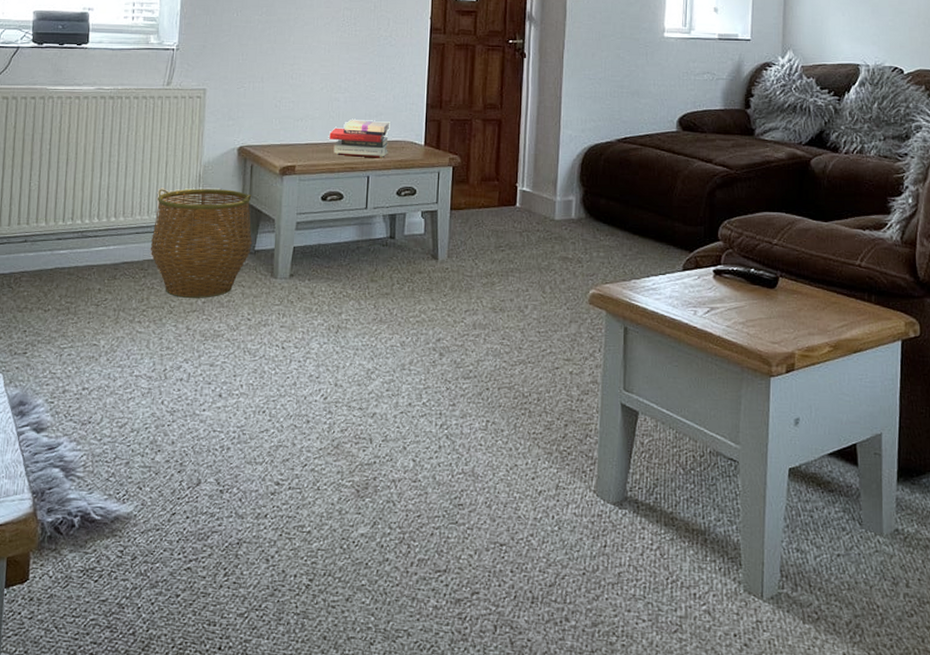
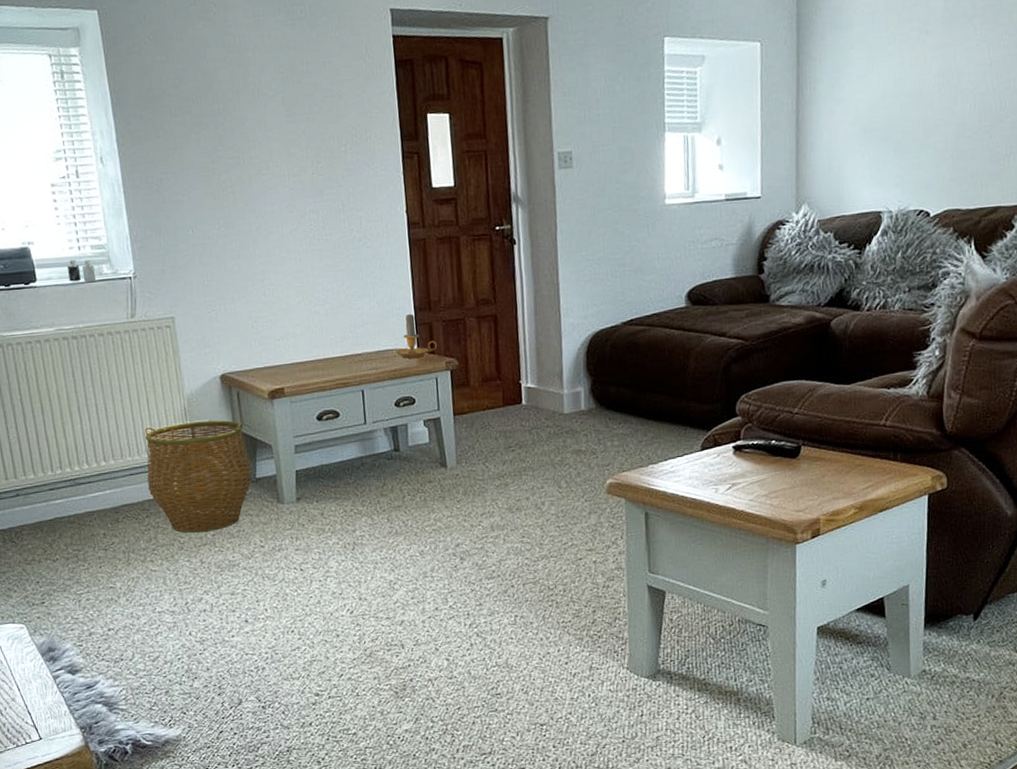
candle: none [118,28,143,50] -> present [67,260,96,283]
books: present [329,120,390,158] -> none [314,331,381,372]
candle: none [402,108,444,151] -> present [394,312,438,359]

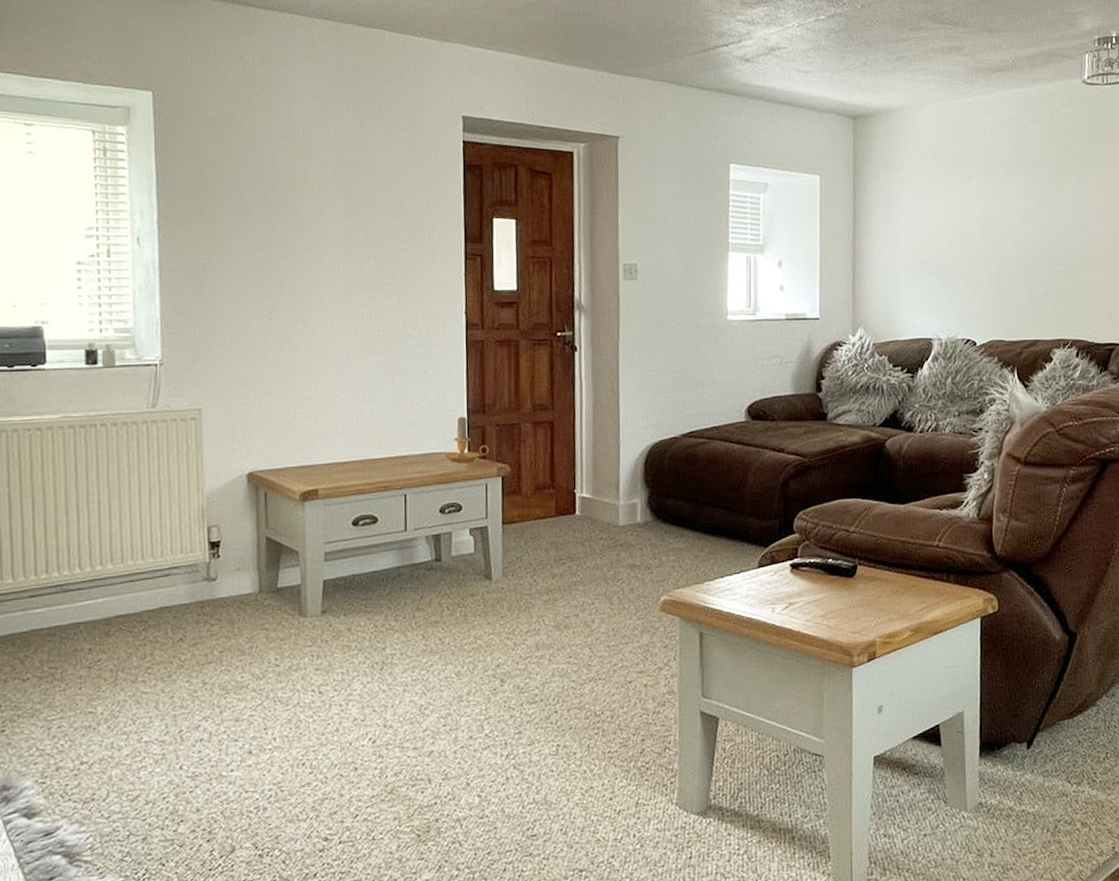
basket: present [144,420,253,533] -> none [149,522,274,649]

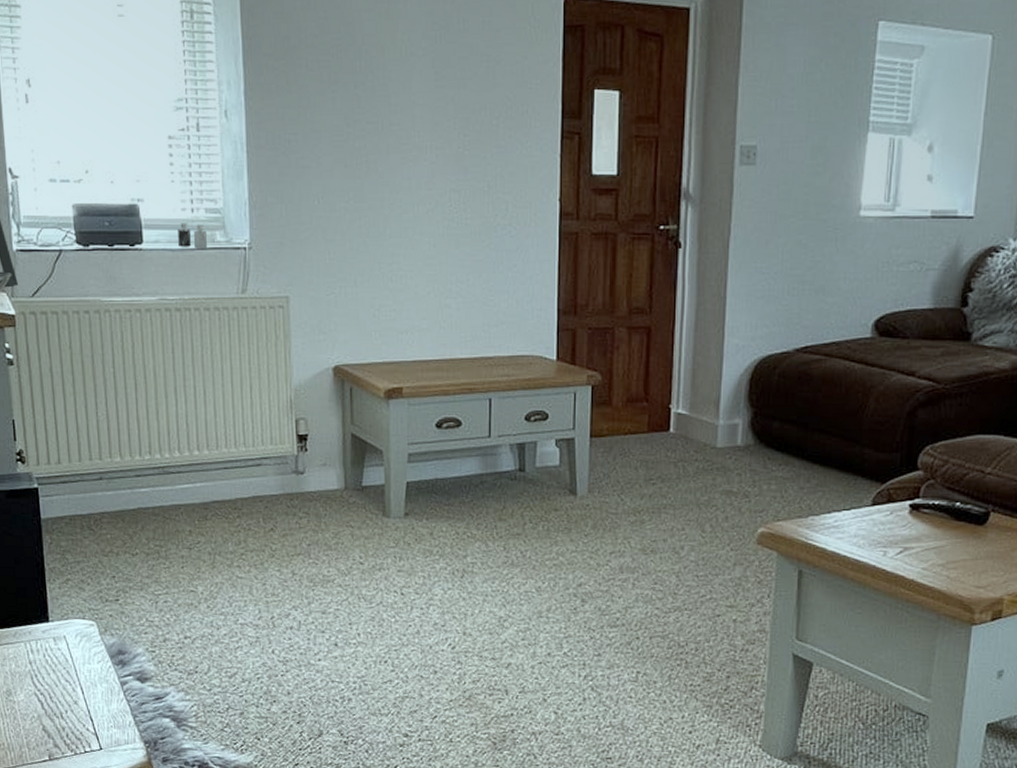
candle: present [442,414,490,463] -> none [530,315,580,367]

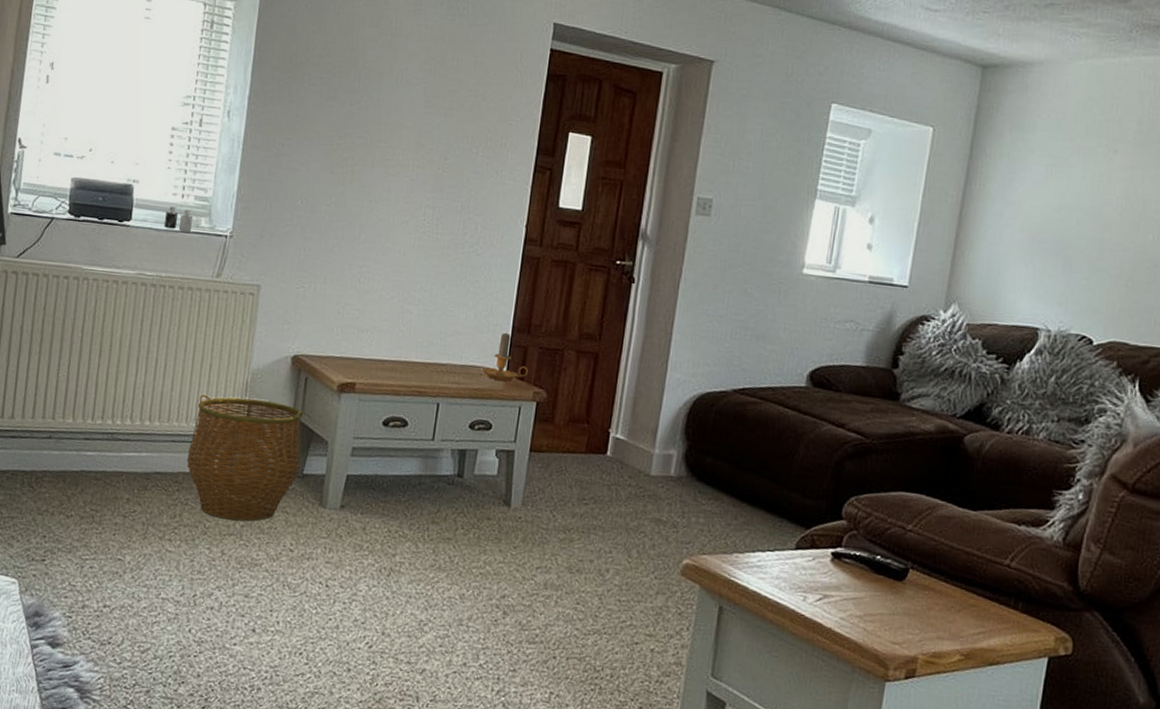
basket: none [242,416,359,540] -> present [186,394,304,522]
candle: none [530,315,580,367] -> present [481,331,529,381]

